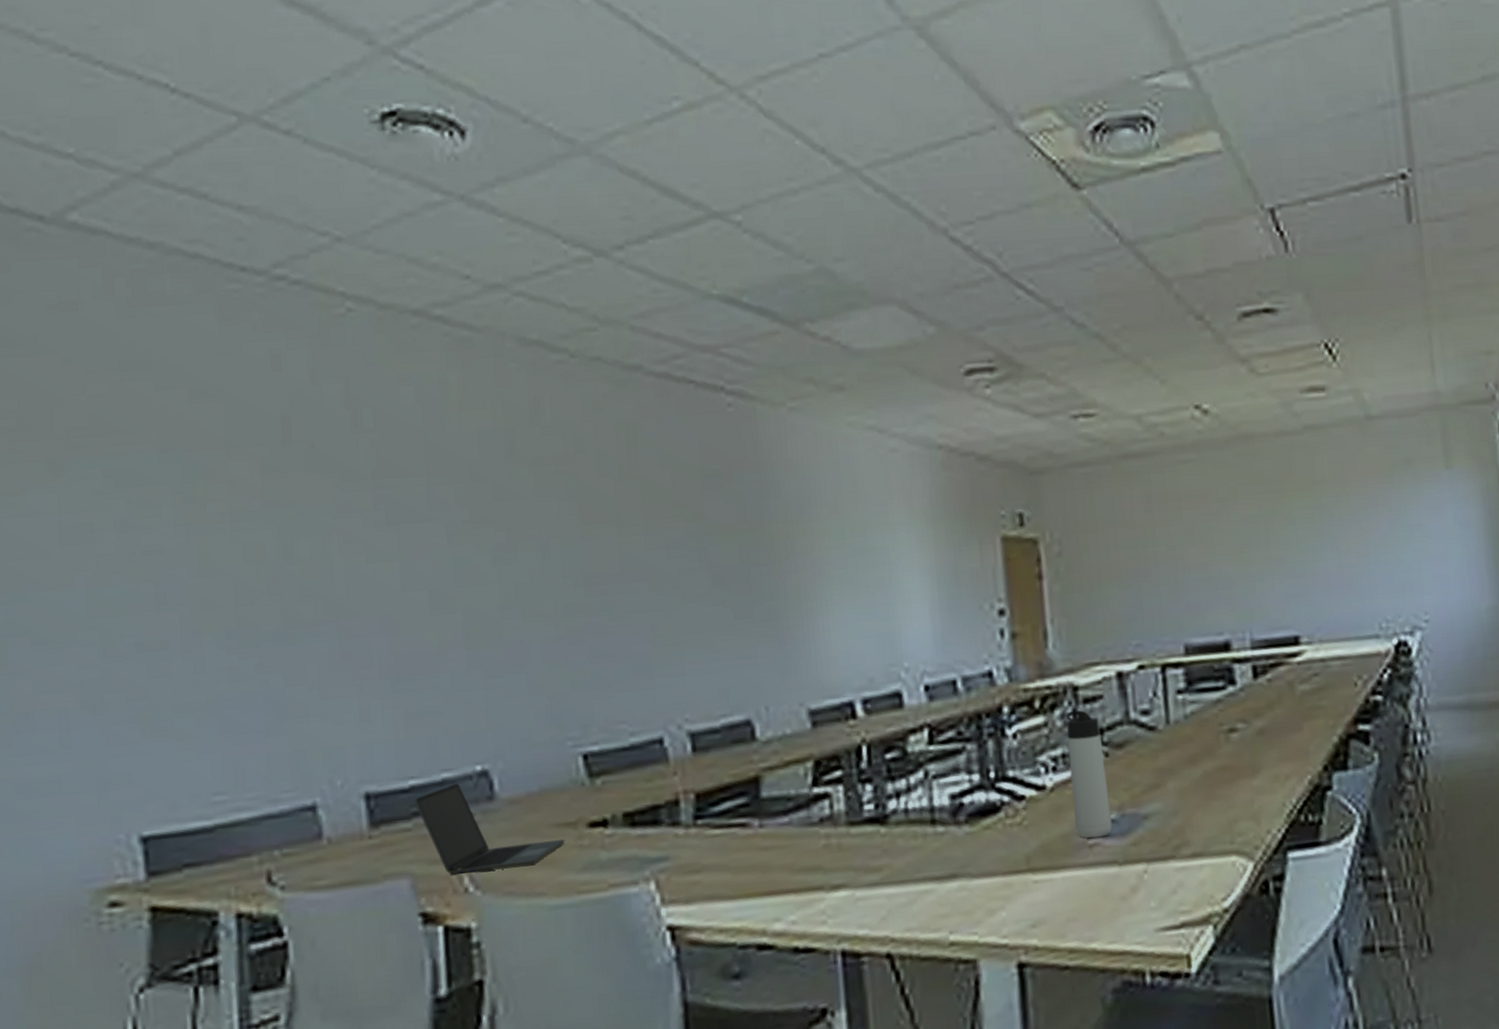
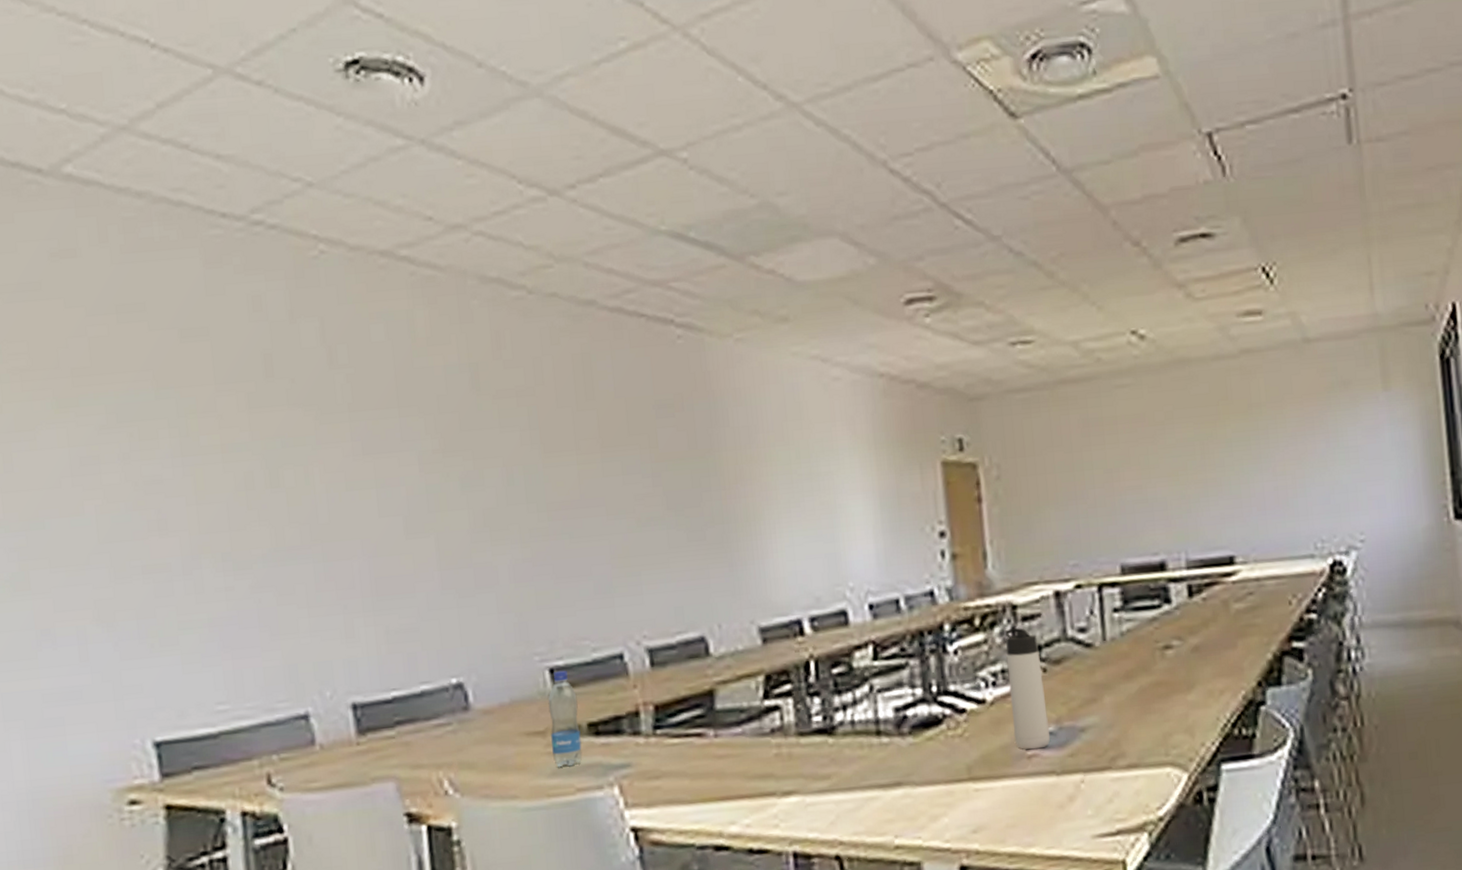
laptop: present [414,783,565,875] -> none [396,695,535,779]
bottle: none [580,756,617,862] -> present [548,670,582,768]

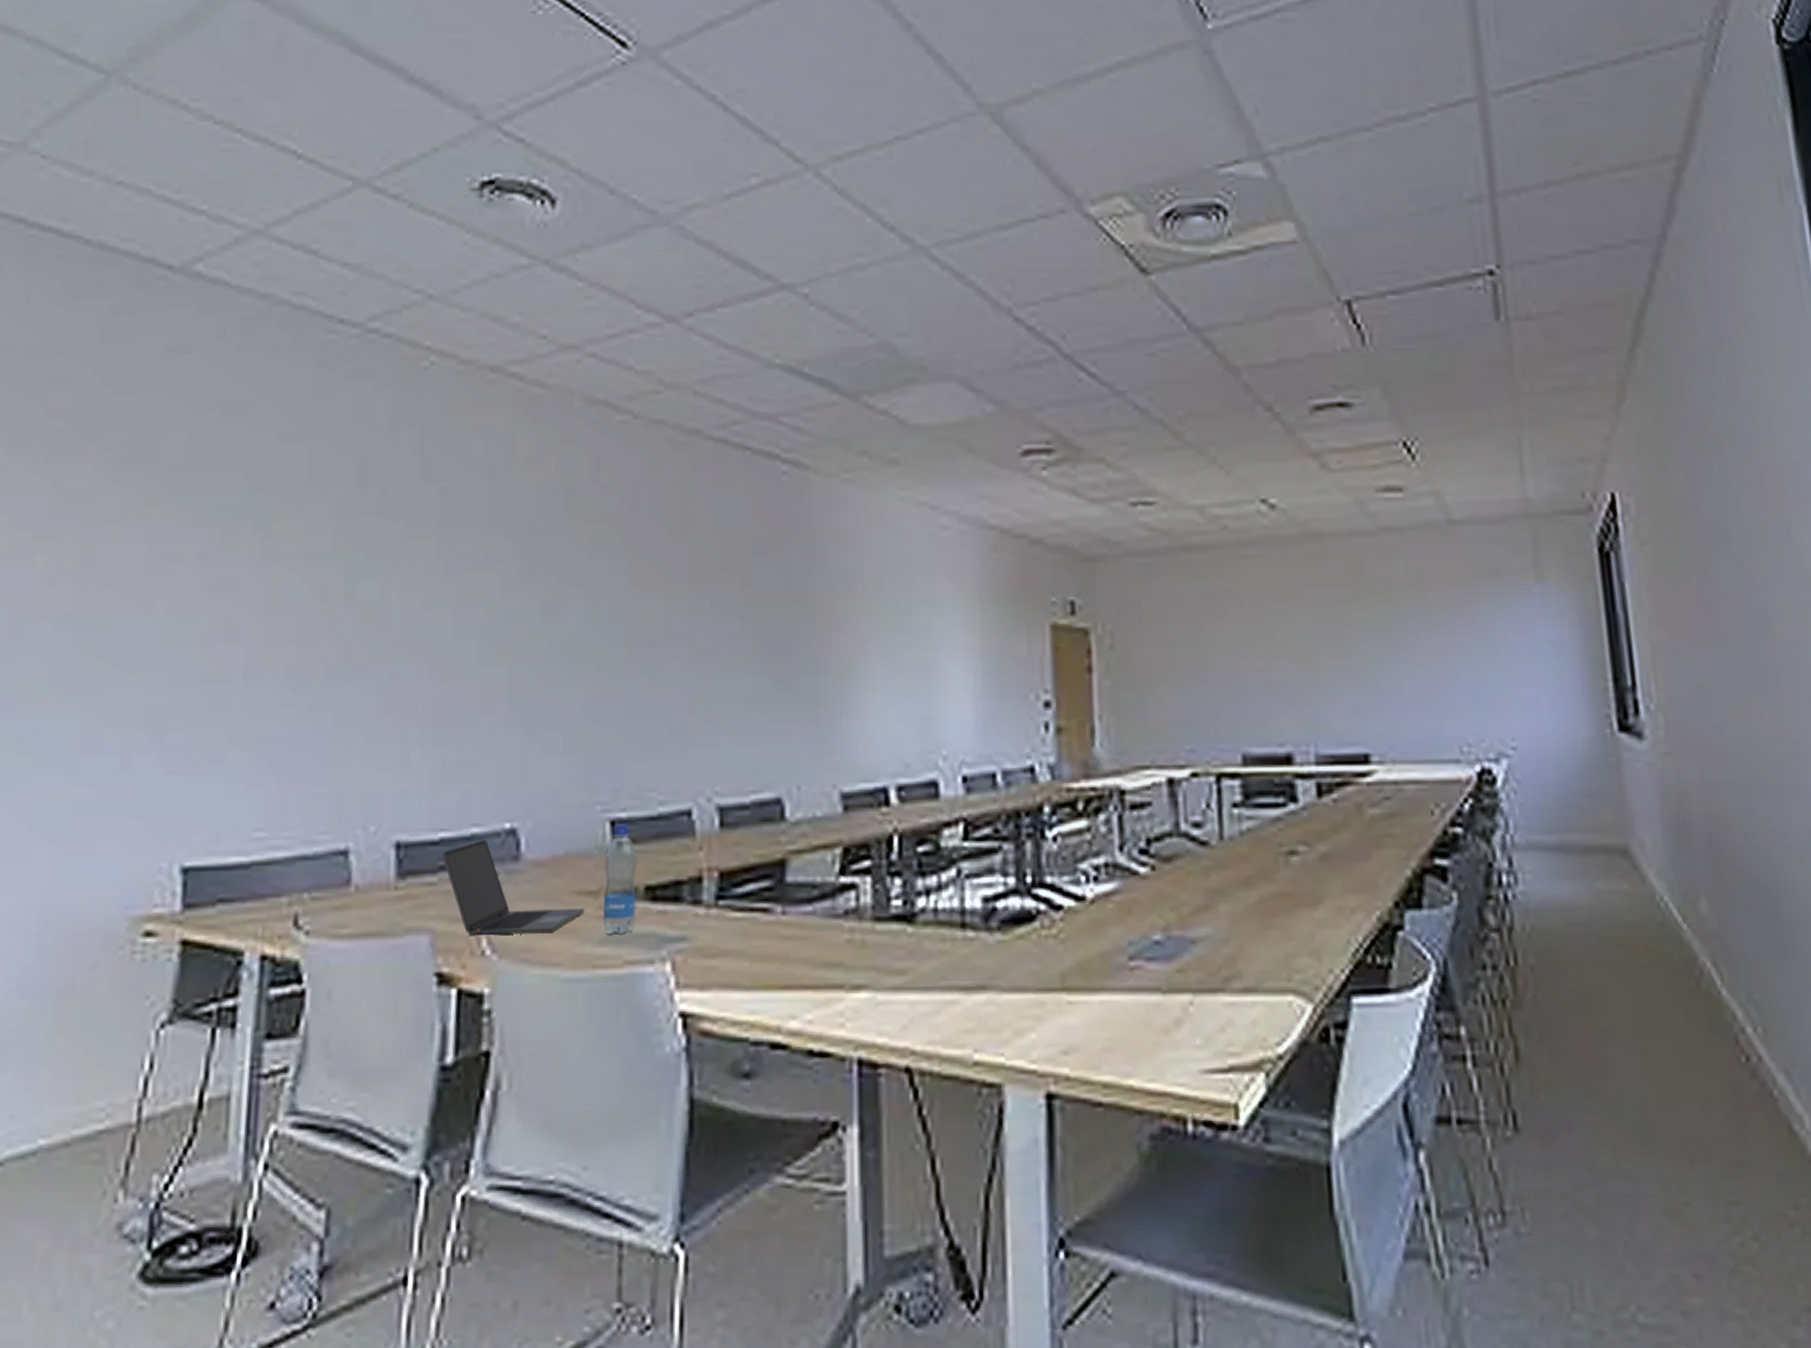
laptop: none [396,695,535,779] -> present [441,840,585,935]
thermos bottle: present [1004,628,1051,750] -> none [1110,817,1157,960]

